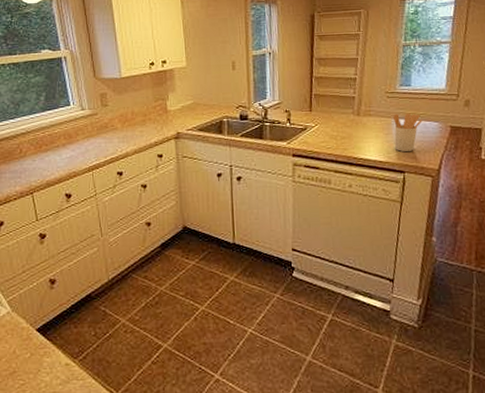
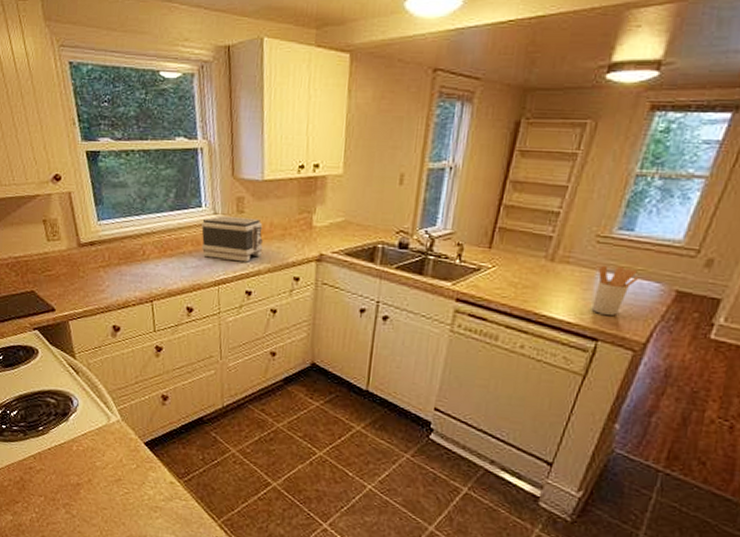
toaster: none [71,110,127,148] -> present [200,216,263,263]

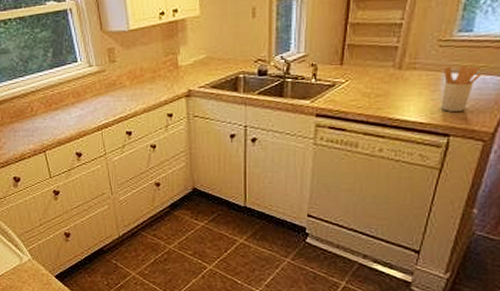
toaster: present [200,216,263,263] -> none [78,66,136,107]

